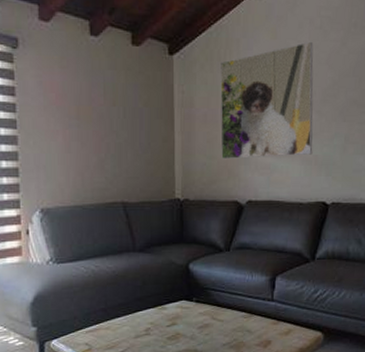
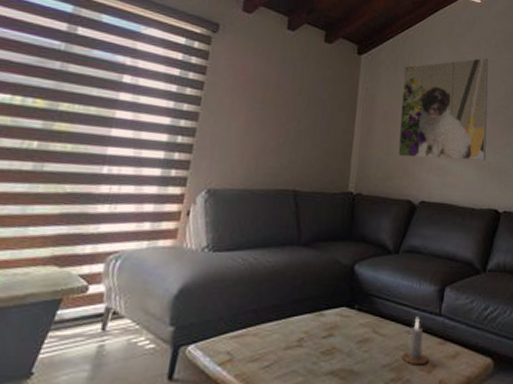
candle: none [238,303,265,342] -> present [401,317,430,366]

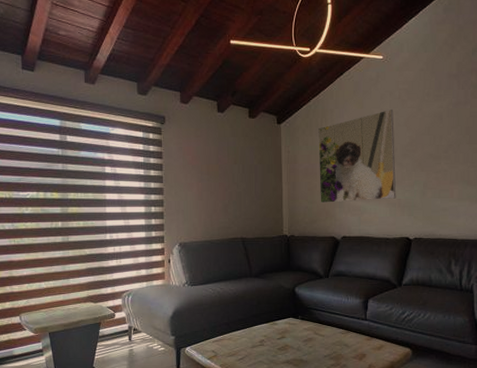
candle: present [401,317,430,366] -> none [337,322,360,355]

